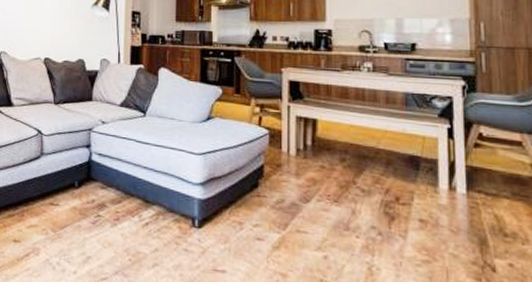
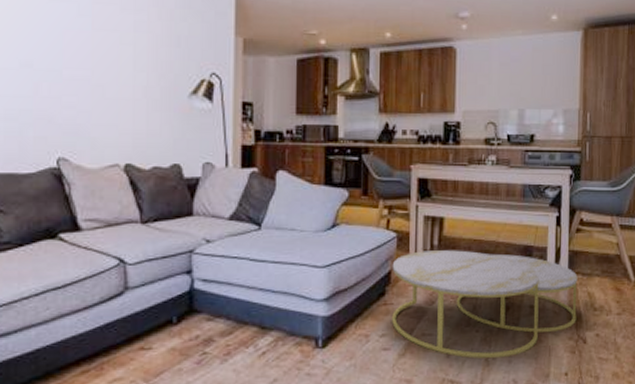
coffee table: none [264,149,481,270] -> present [392,250,578,358]

